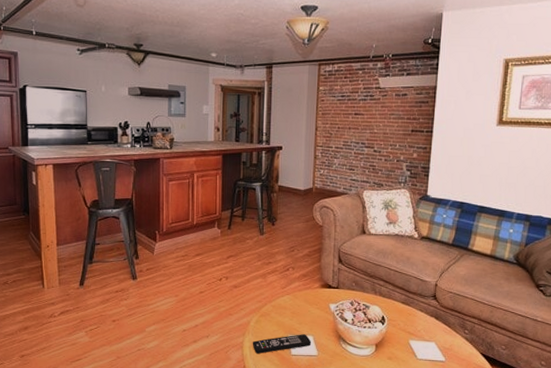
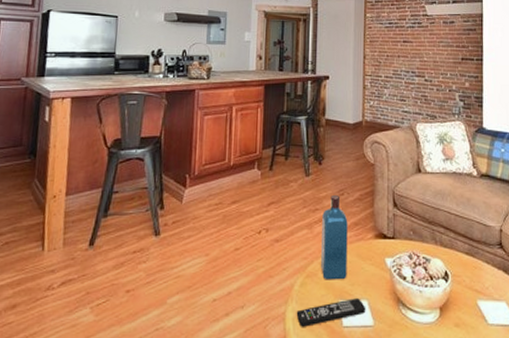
liquor: none [273,250,297,320] -> present [321,194,348,280]

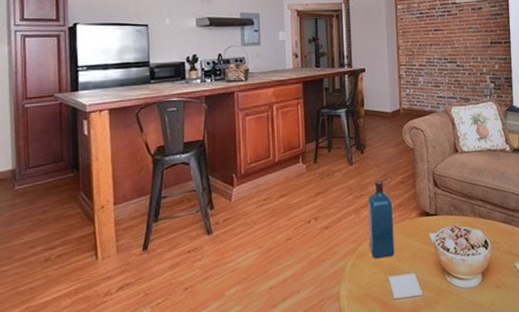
remote control: present [296,298,366,327] -> none [349,272,415,304]

